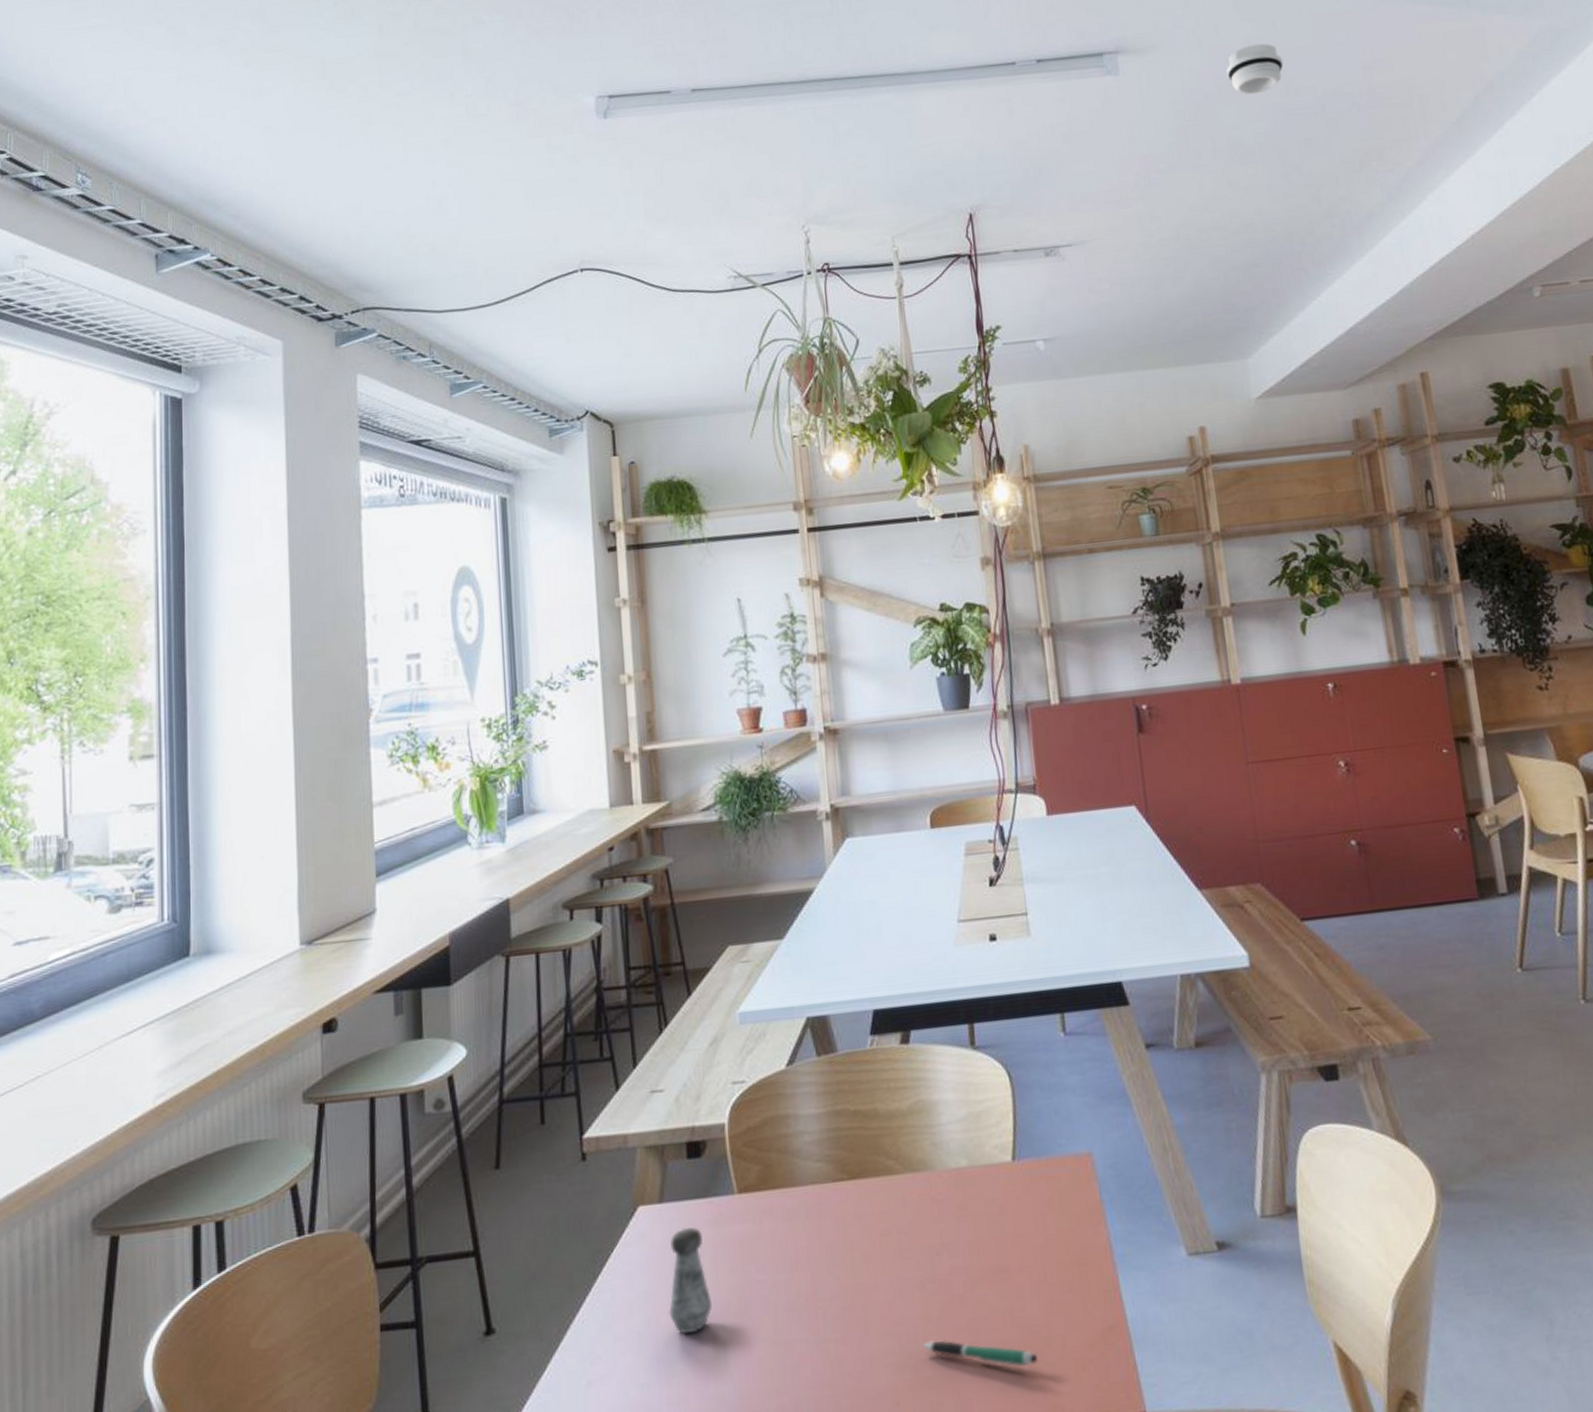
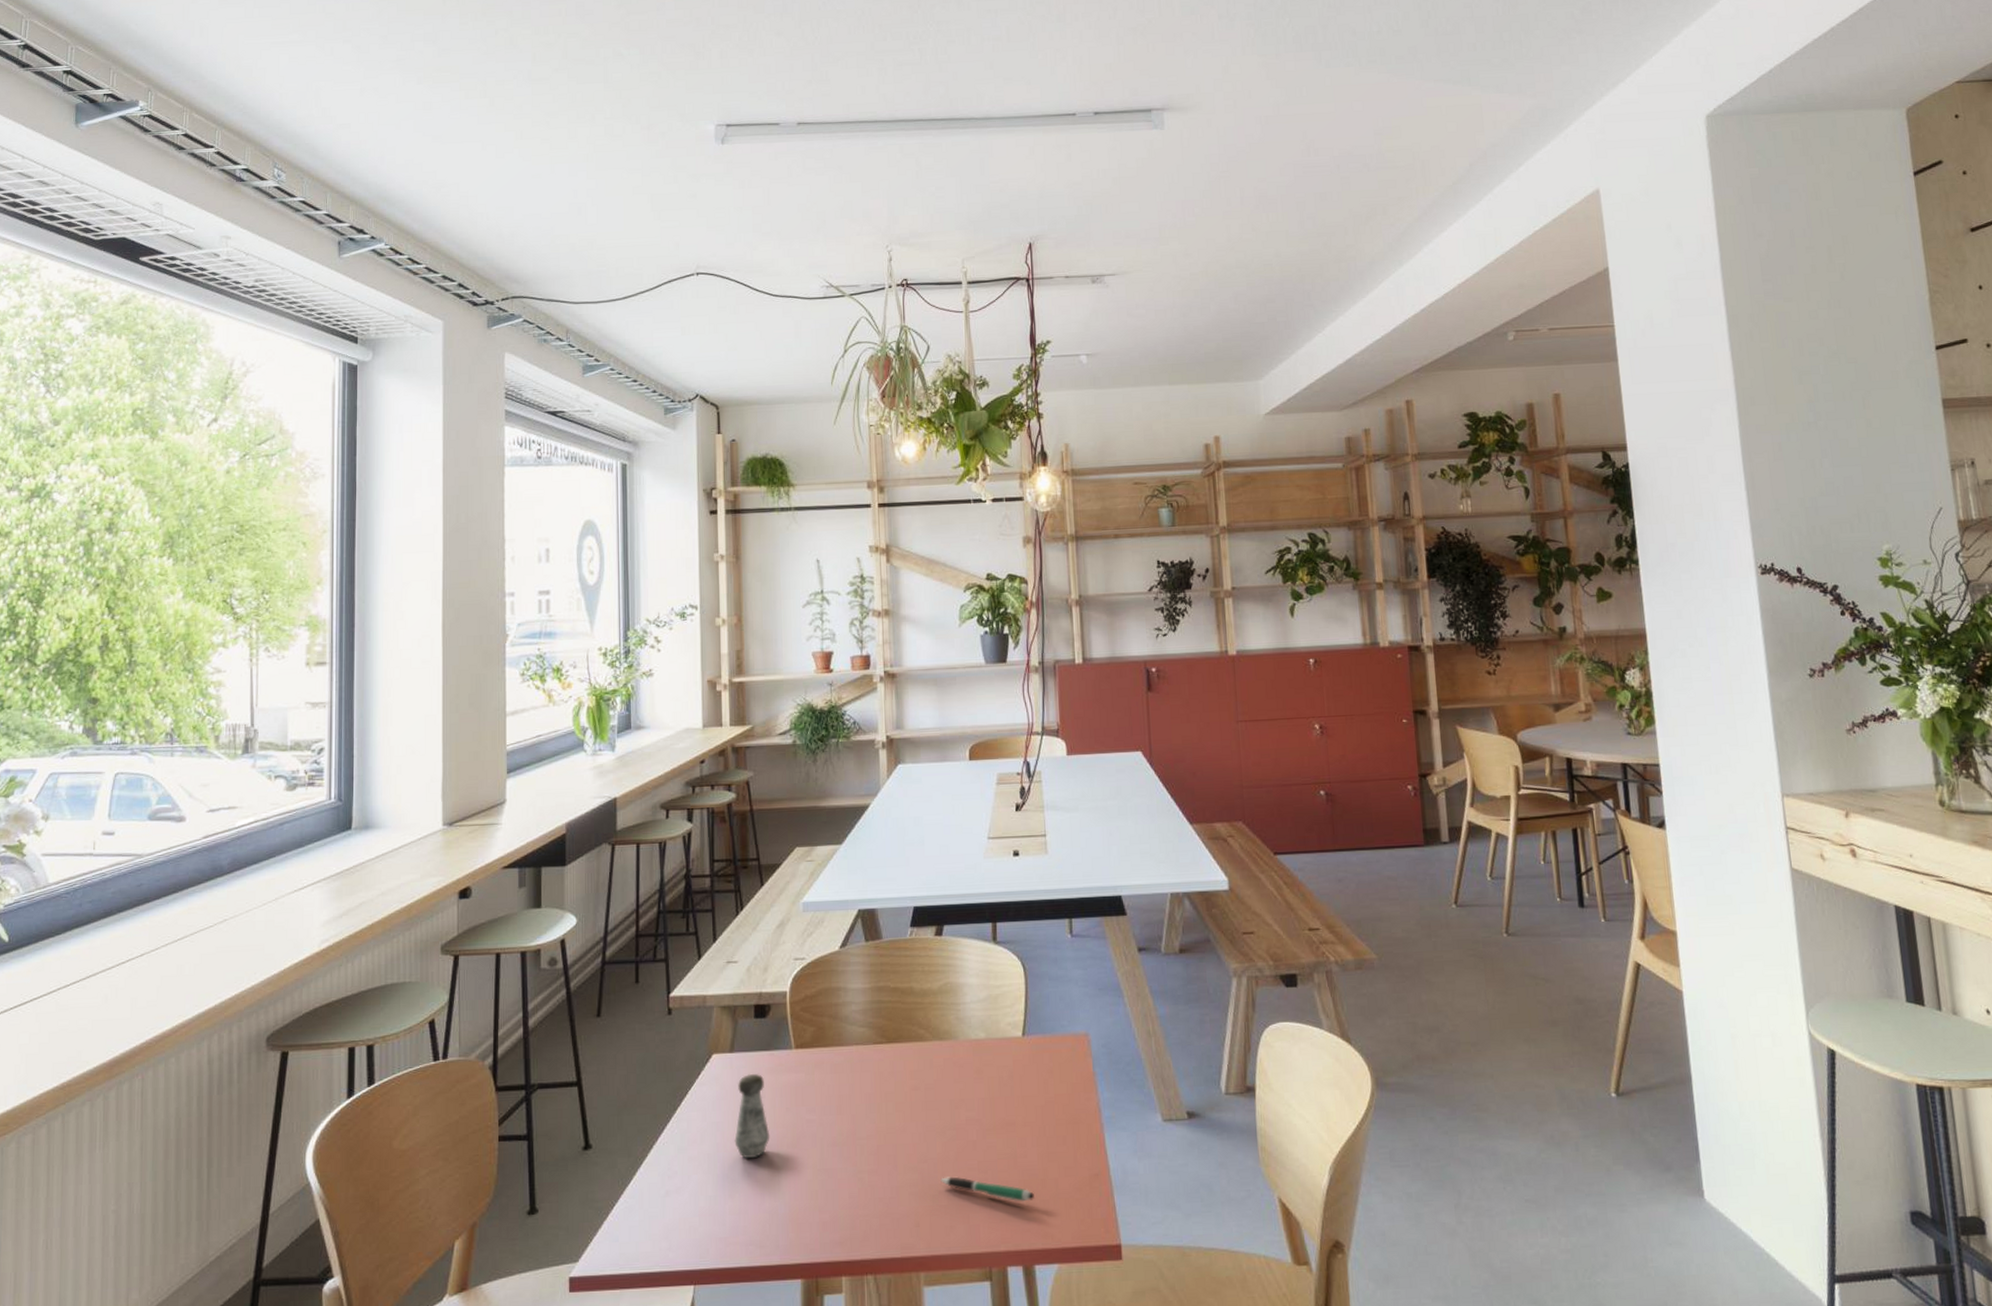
smoke detector: present [1226,43,1284,95] -> none [1257,108,1306,153]

